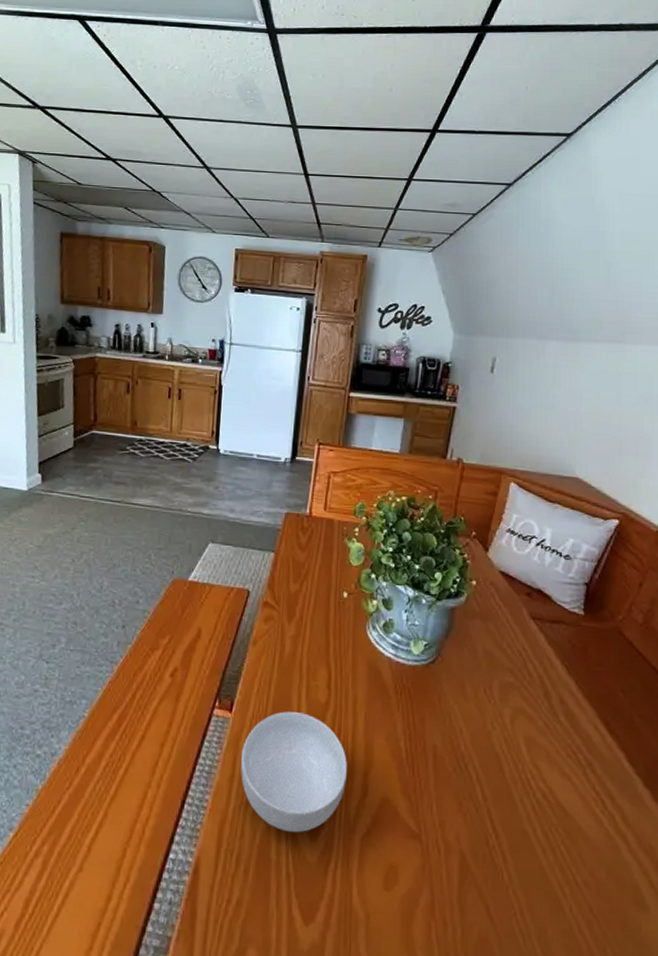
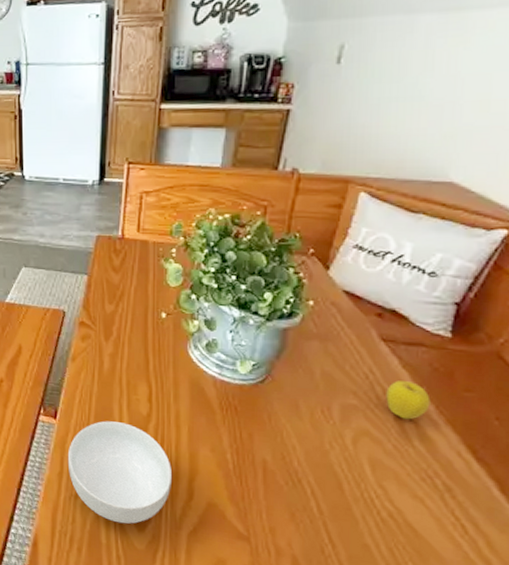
apple: none [536,657,571,696] -> present [386,380,431,420]

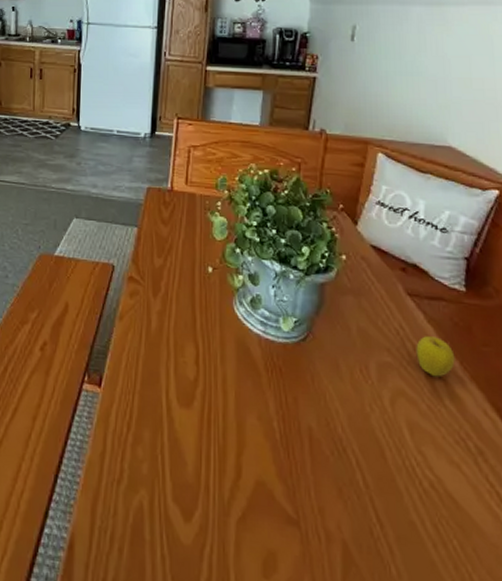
cereal bowl: present [67,421,173,524] -> none [111,387,220,513]

